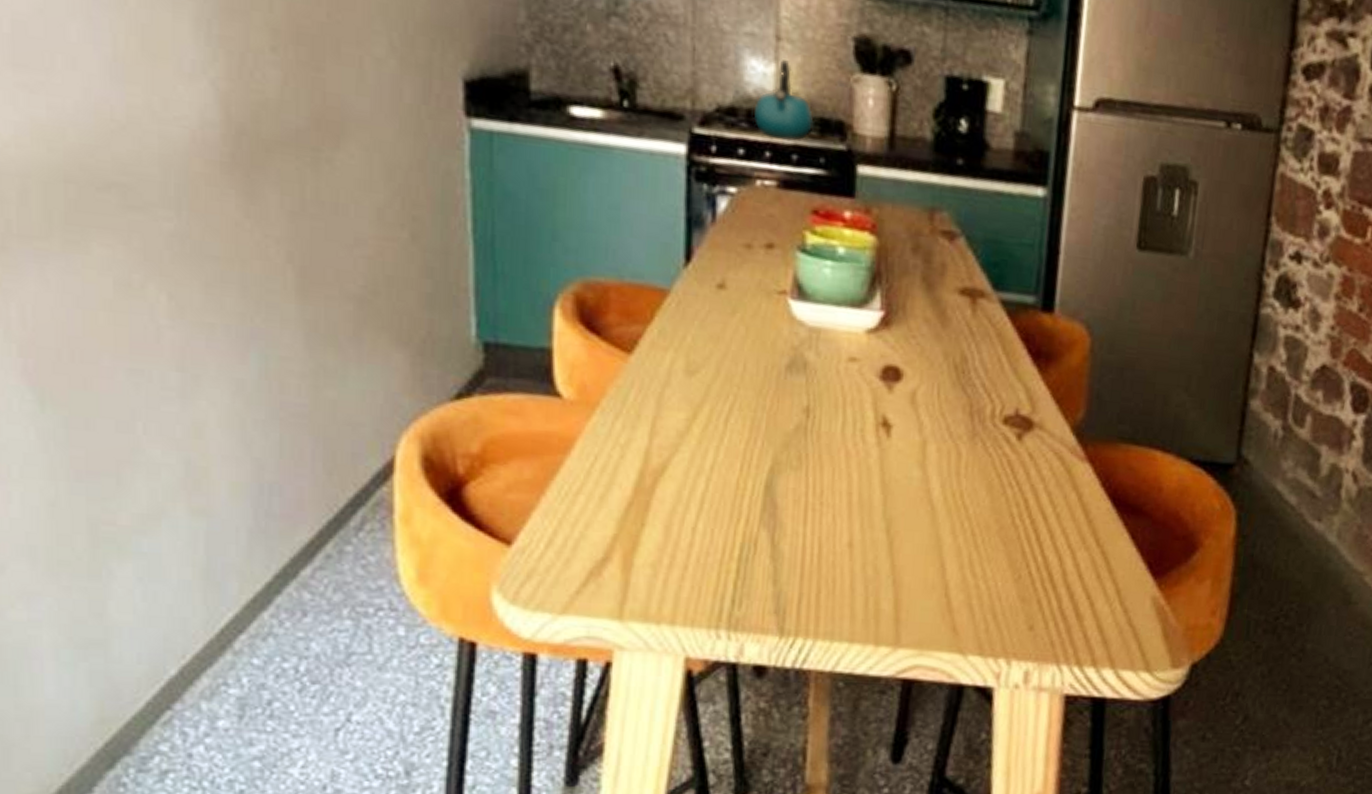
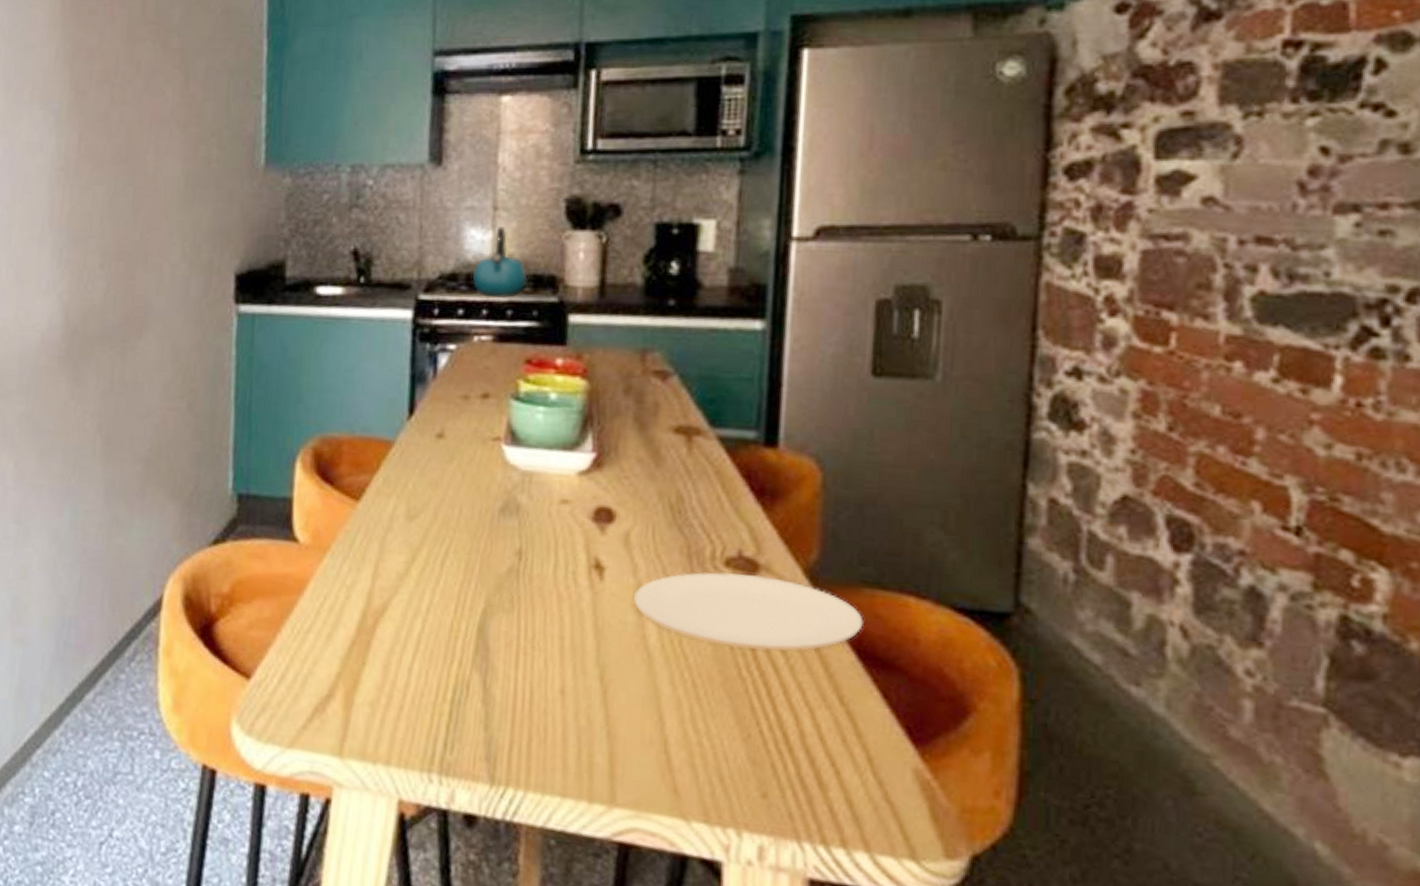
plate: none [919,429,1119,502] -> present [634,572,863,652]

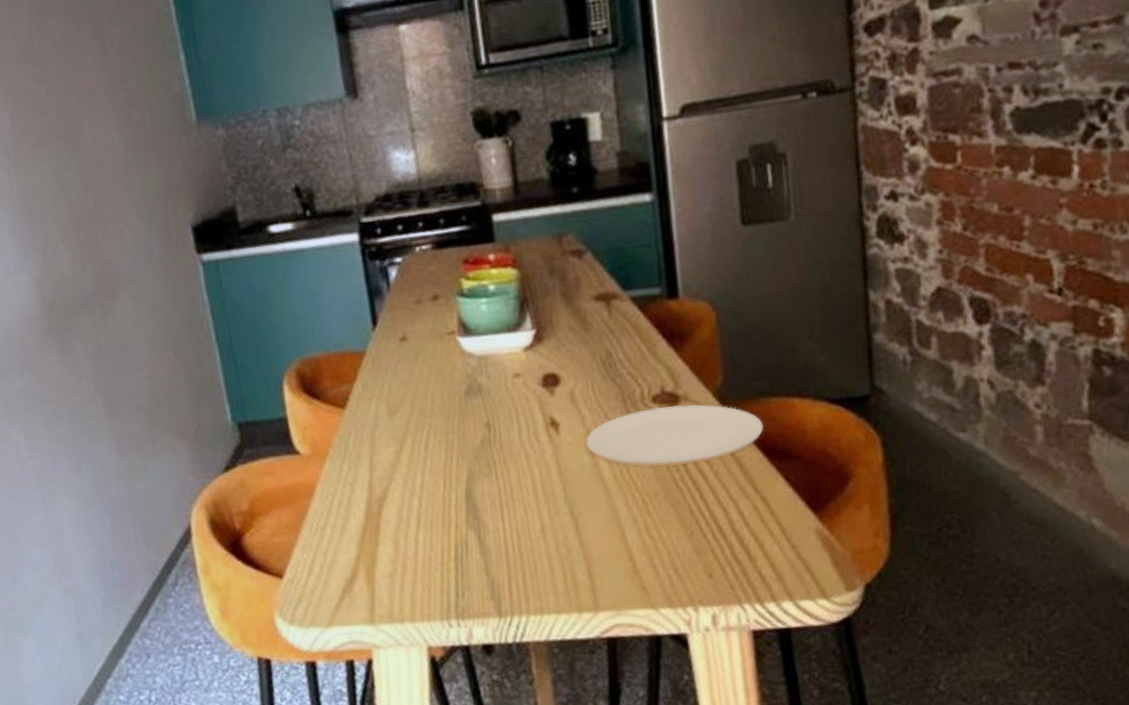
kettle: present [472,227,528,299] -> none [404,145,452,212]

